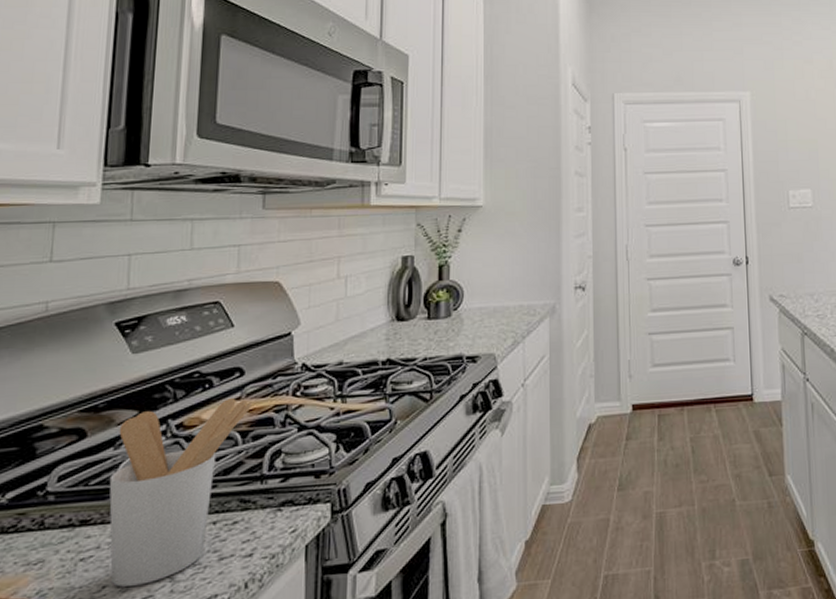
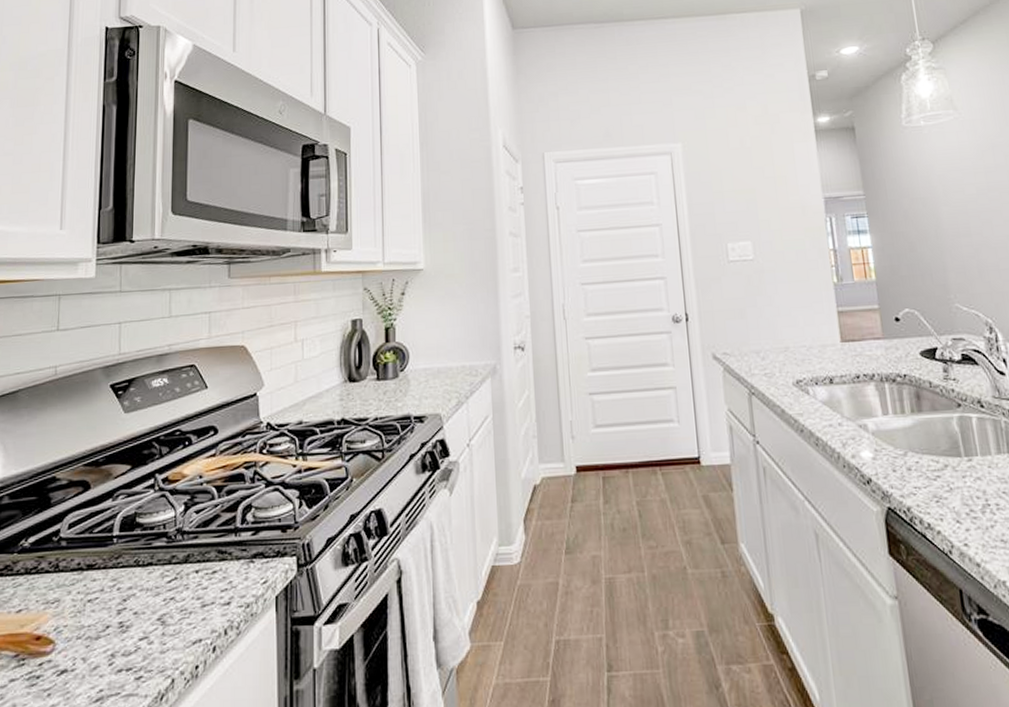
utensil holder: present [109,397,253,587] -> none [109,454,226,627]

